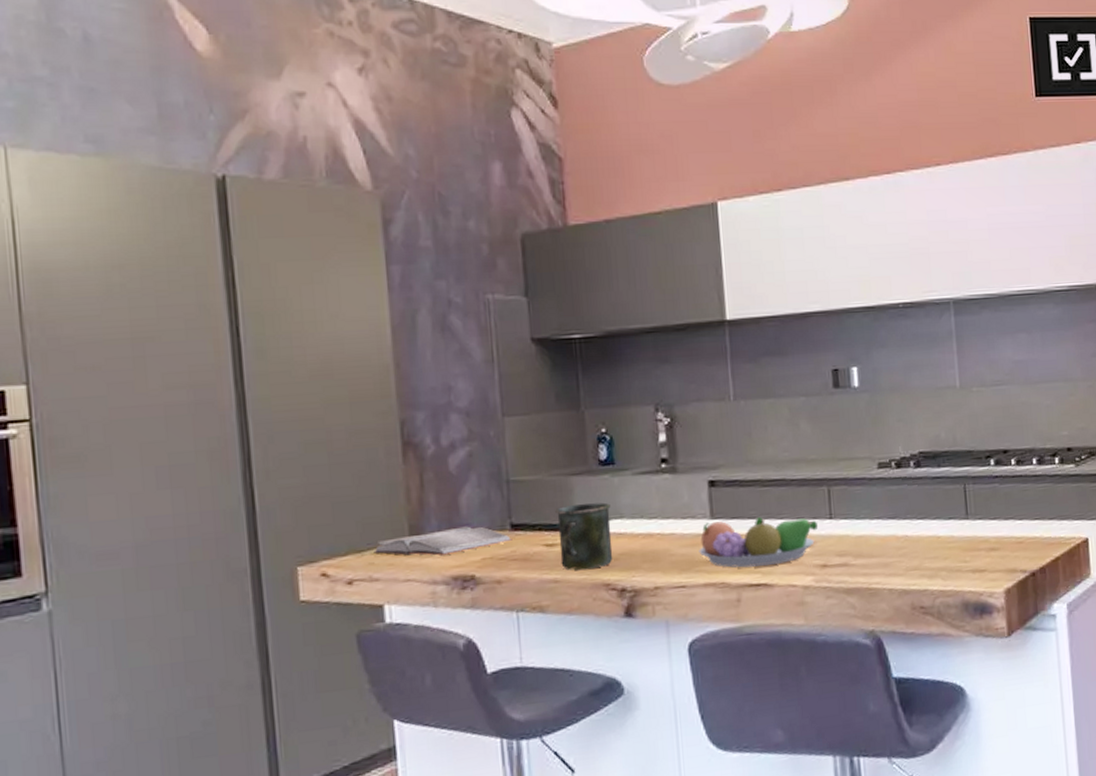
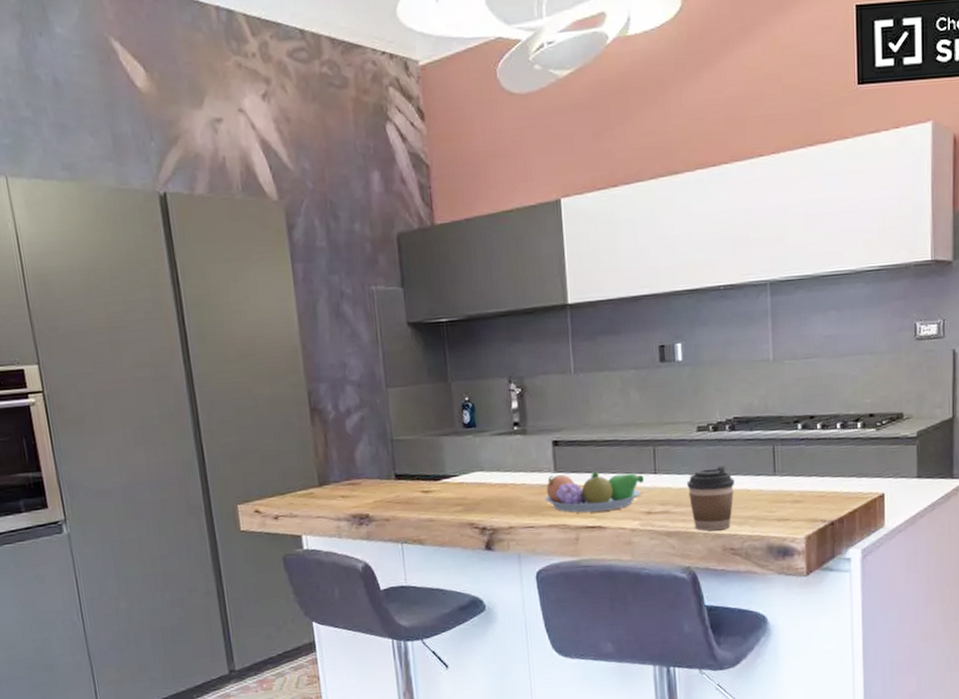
hardback book: present [374,526,513,556] -> none [292,475,397,498]
mug: present [555,502,613,570] -> none [429,458,476,512]
coffee cup: none [868,507,923,586] -> present [687,465,735,531]

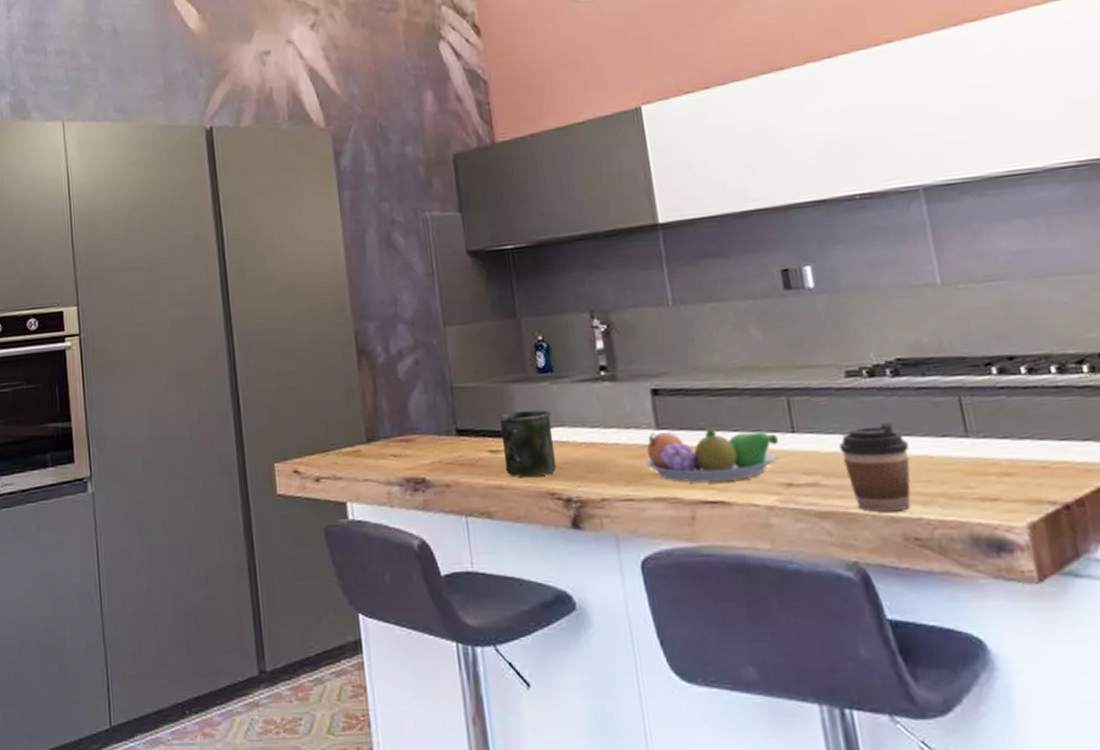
mug: none [429,458,476,512] -> present [497,410,557,477]

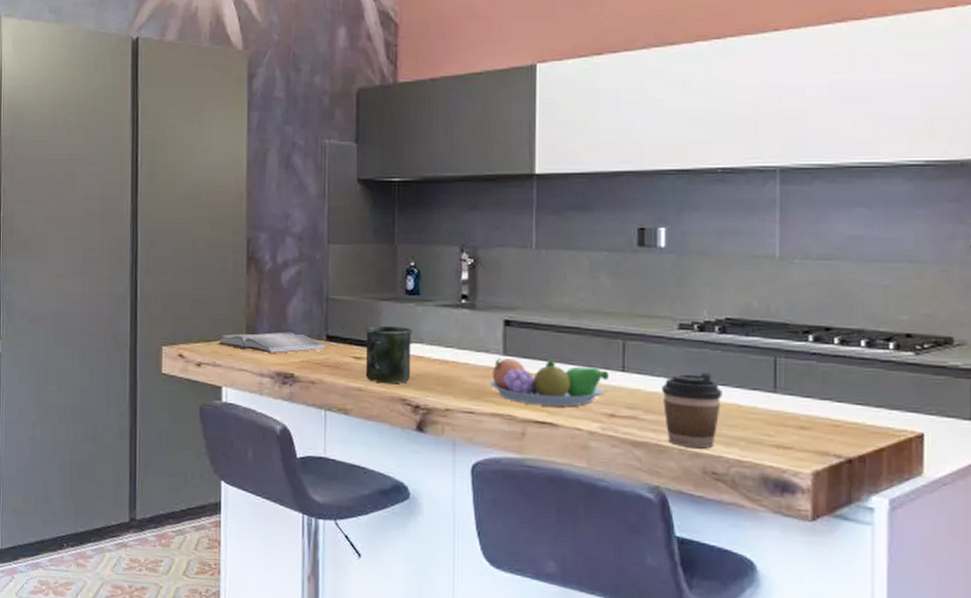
hardback book: none [336,430,459,458] -> present [218,332,327,354]

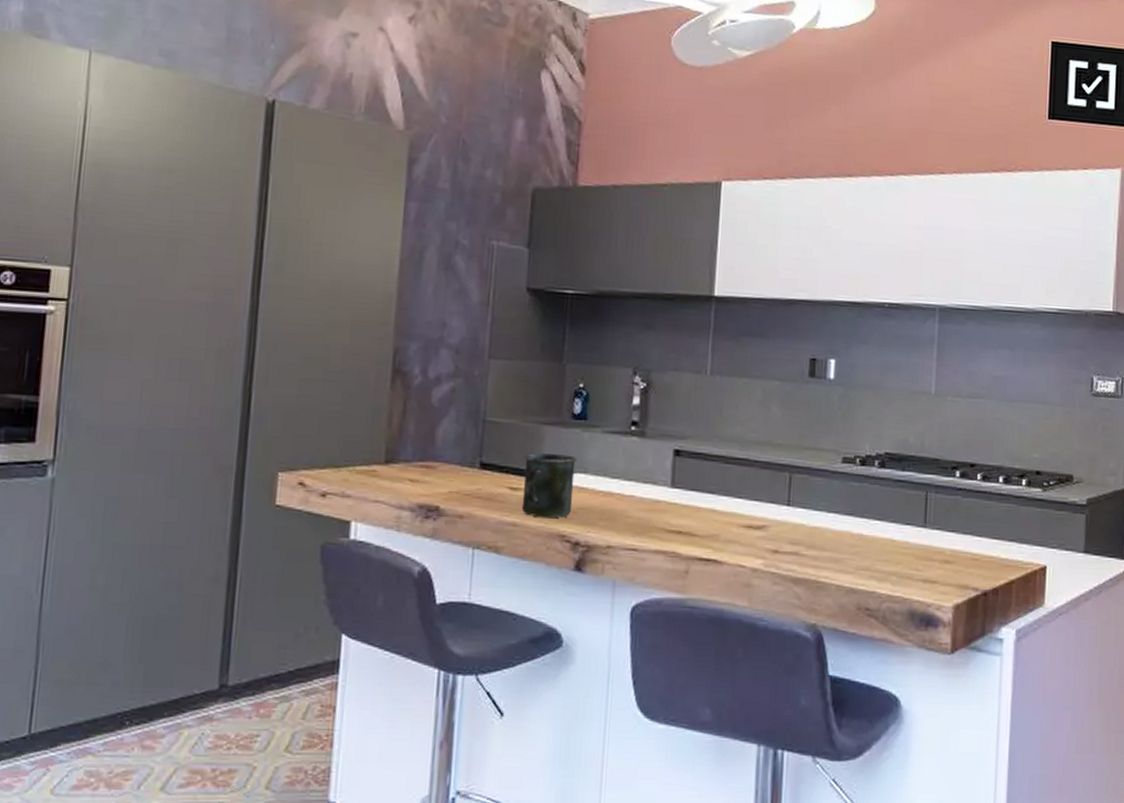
hardback book: present [218,332,327,354] -> none [350,458,480,483]
fruit bowl: present [489,358,610,407] -> none [655,491,776,542]
coffee cup: present [662,371,722,449] -> none [824,506,879,584]

